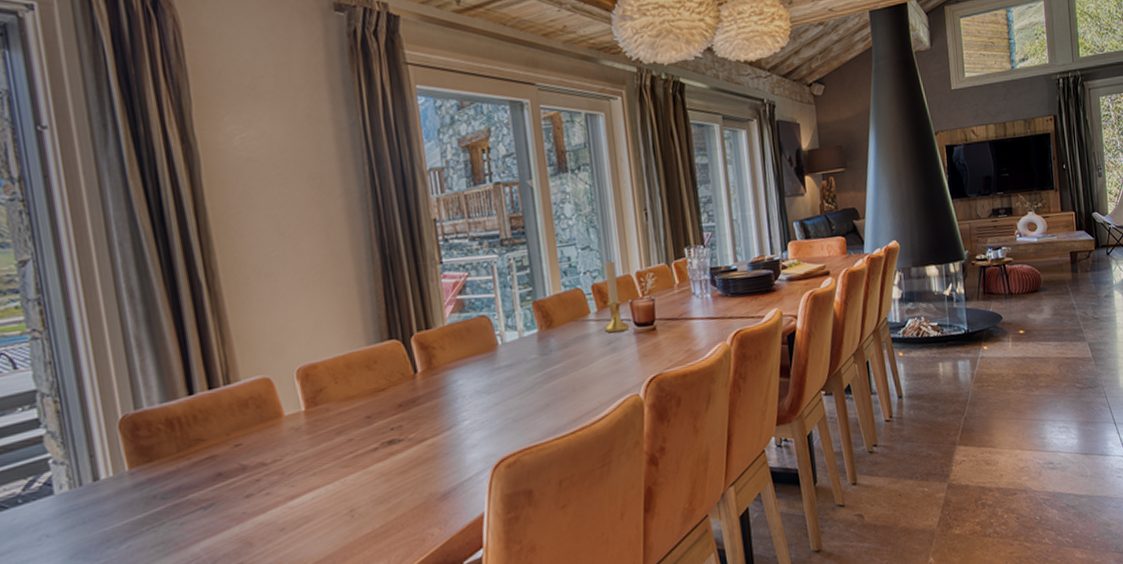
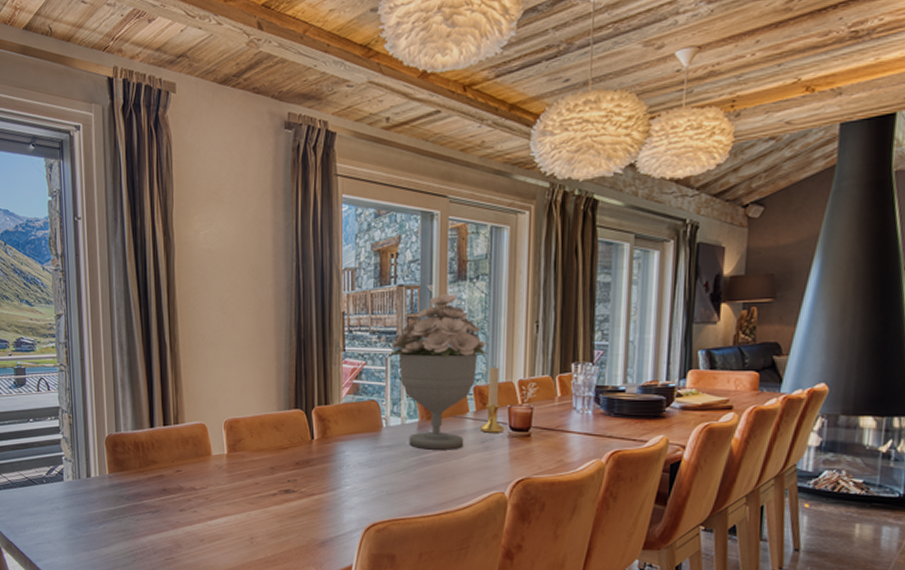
bouquet: none [494,188,601,363] -> present [389,294,488,450]

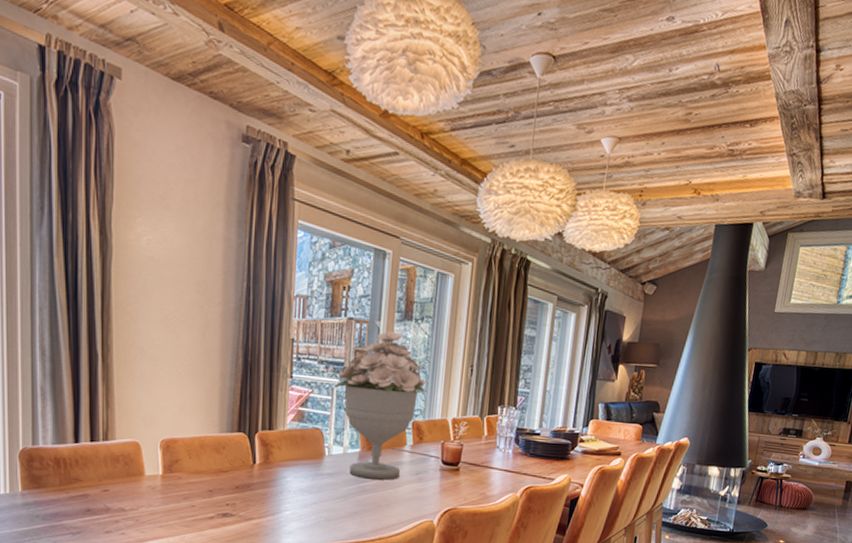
candle holder: present [480,365,505,433] -> none [416,403,438,466]

